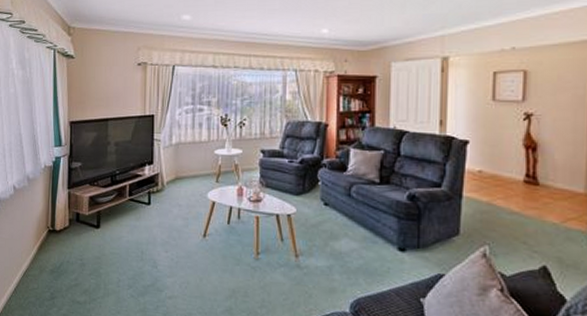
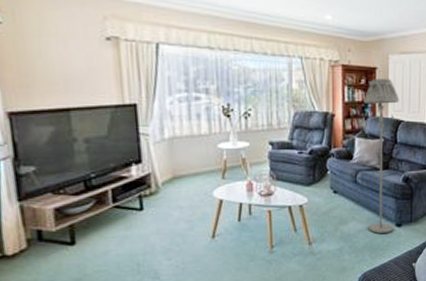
floor lamp: none [360,87,404,257] -> present [363,79,400,234]

